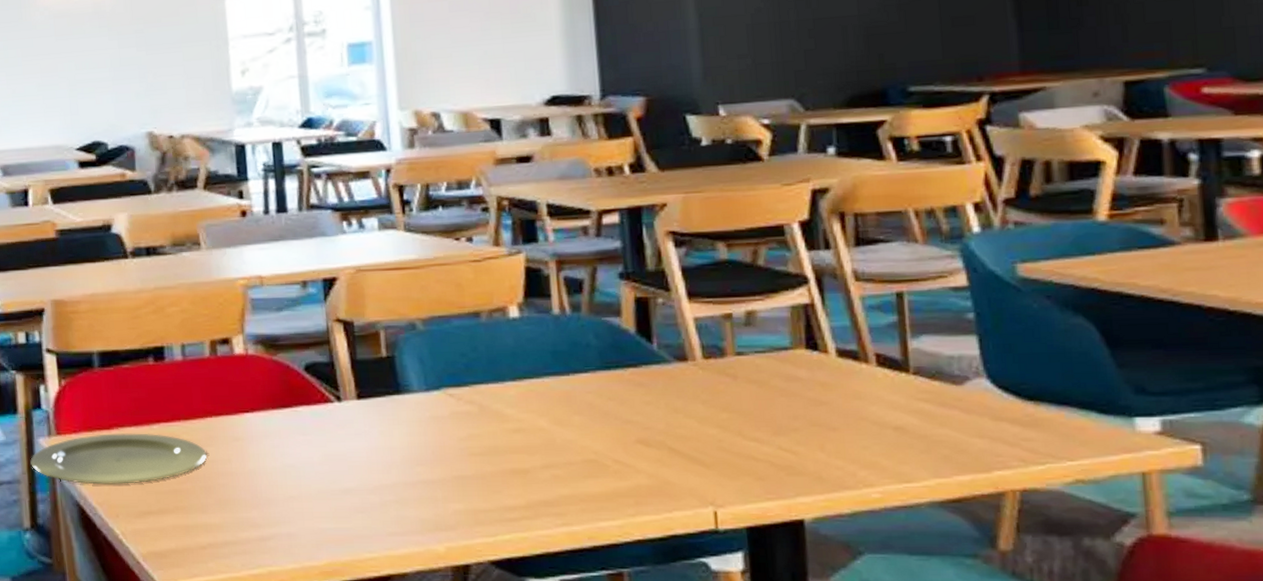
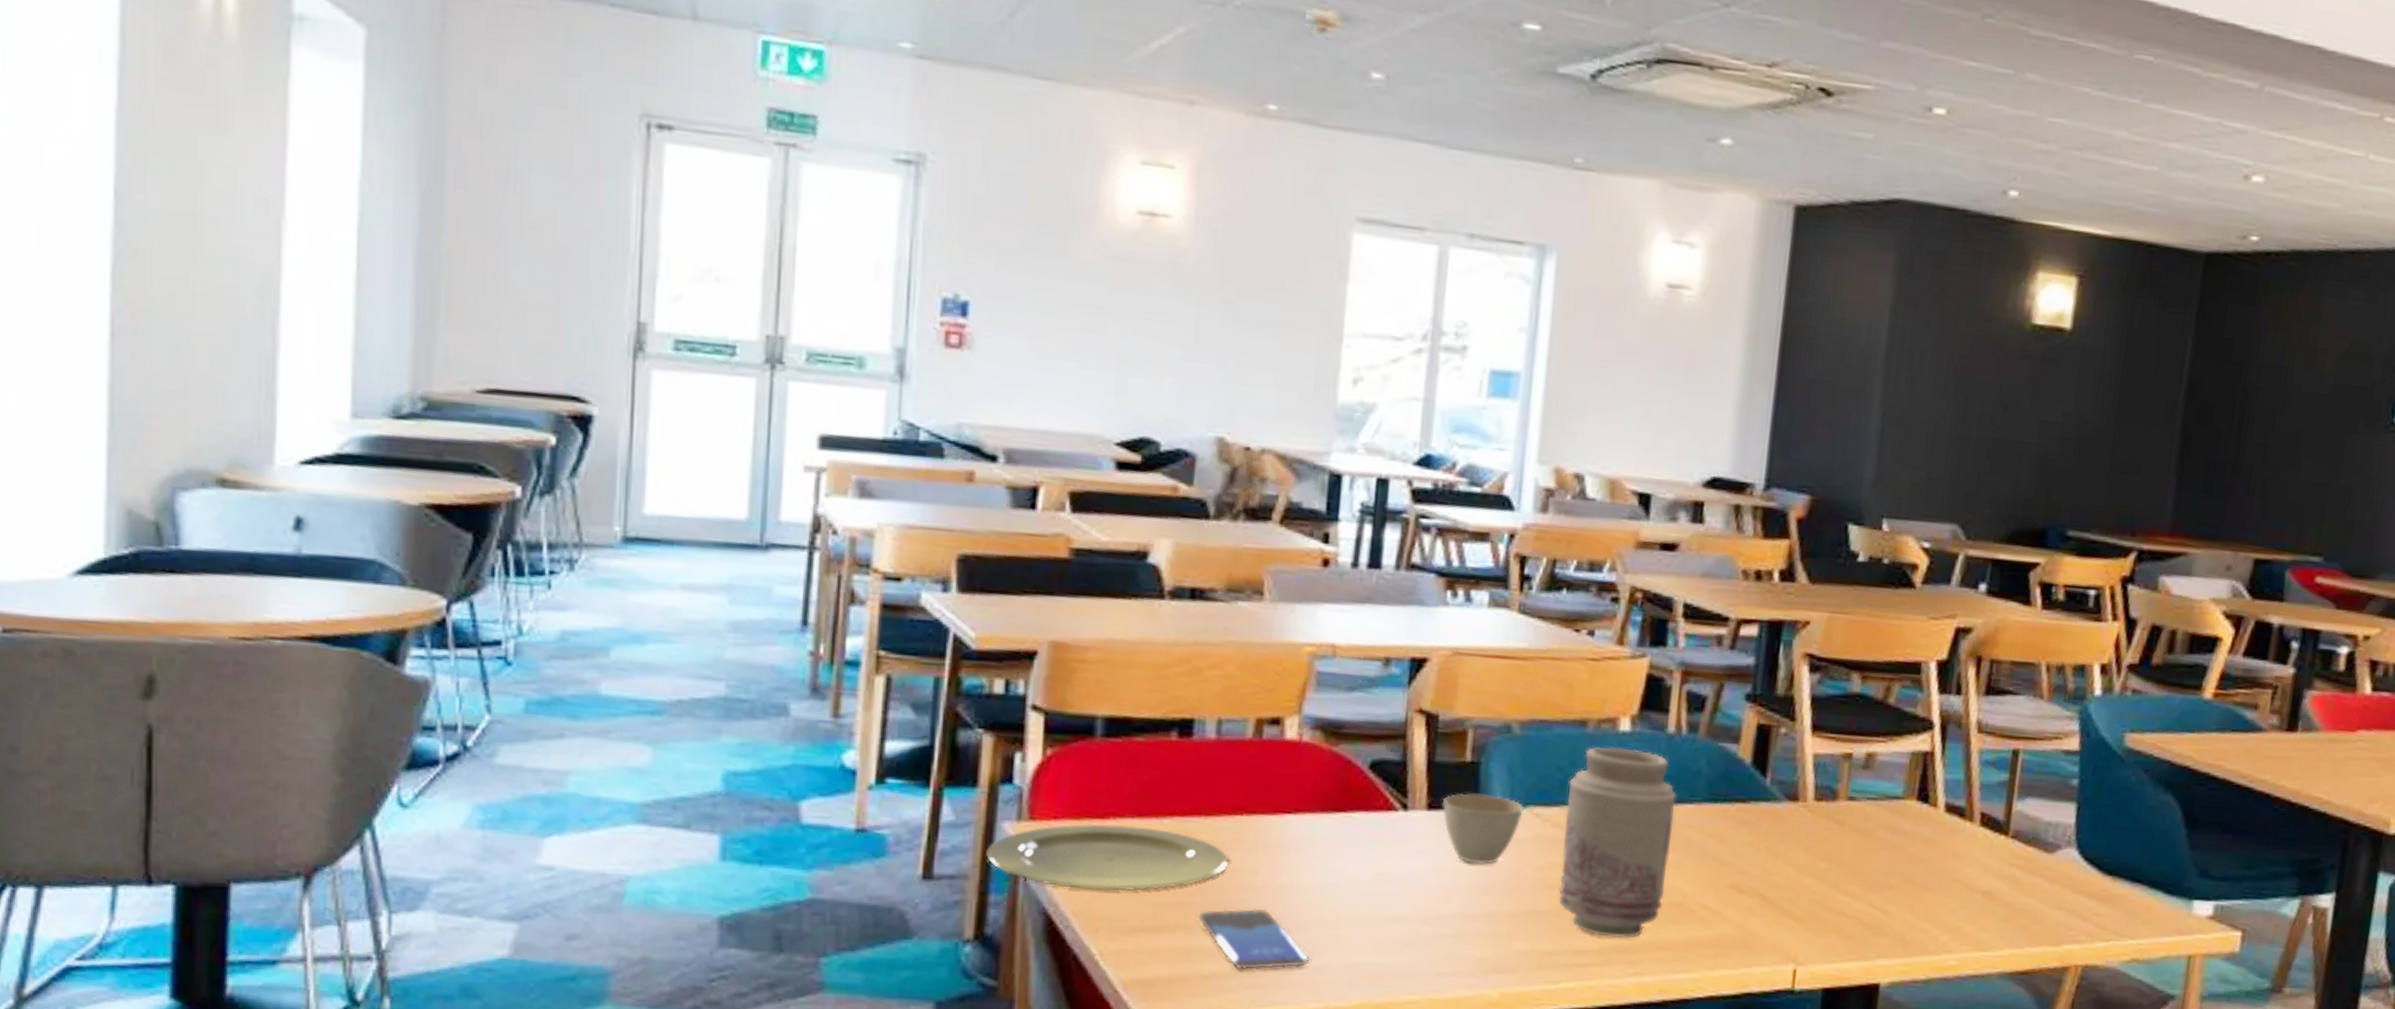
smartphone: none [190,490,283,540] -> present [1198,908,1310,971]
cup: none [369,382,439,440] -> present [1442,793,1524,865]
vase: none [473,331,577,494] -> present [1558,746,1677,939]

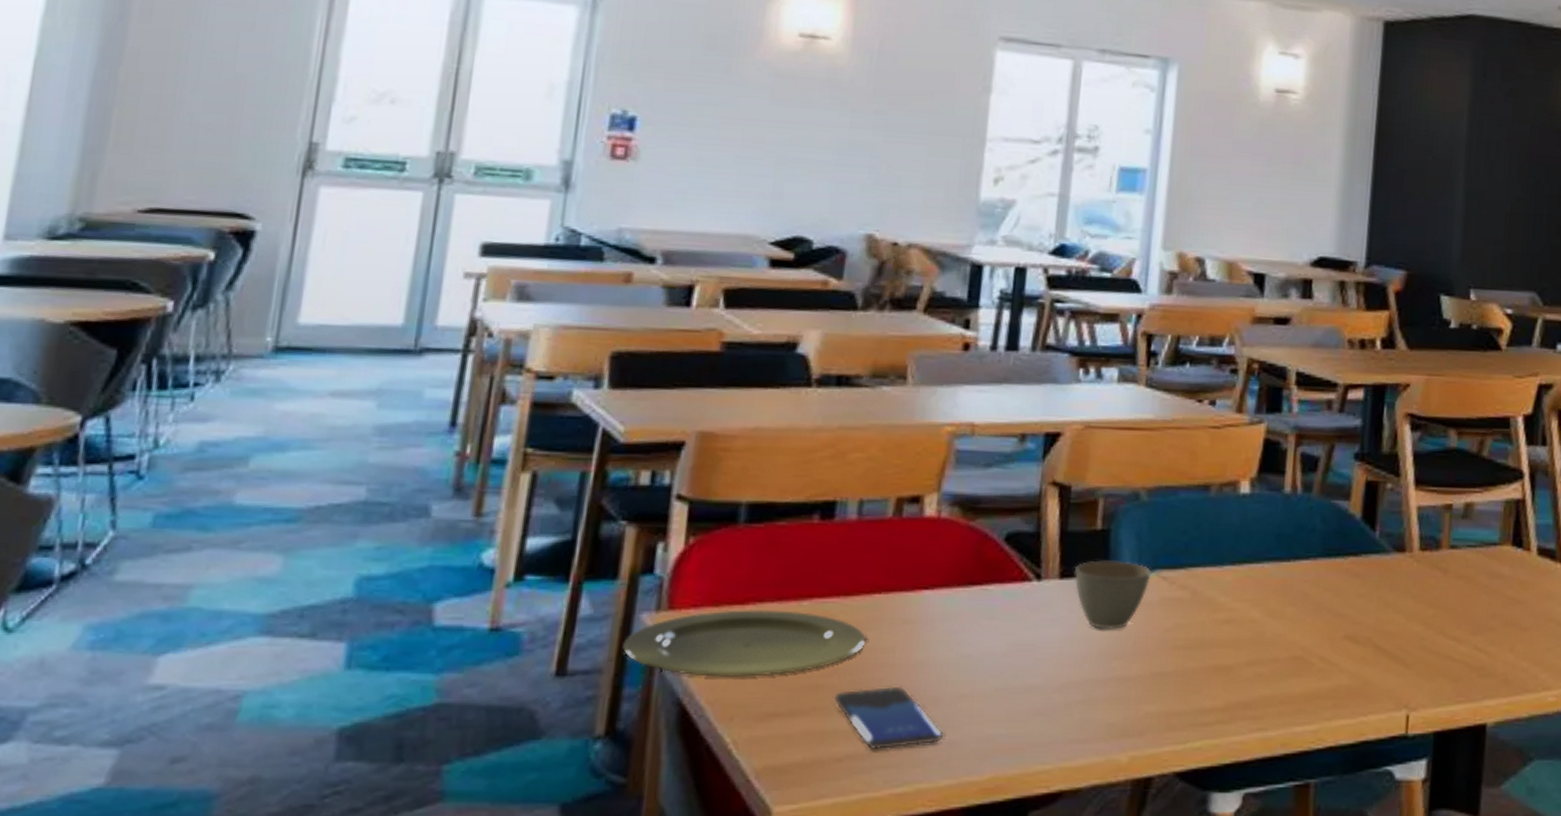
vase: present [1558,746,1677,939] -> none [1184,509,1294,694]

